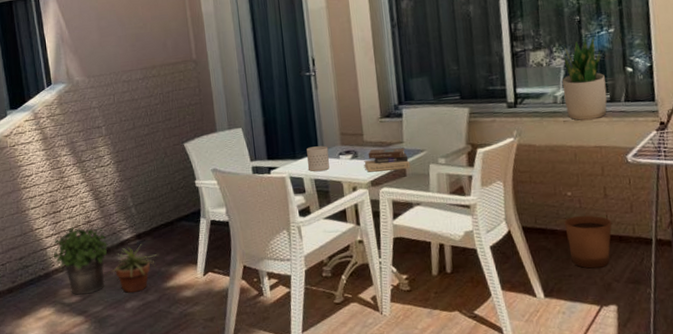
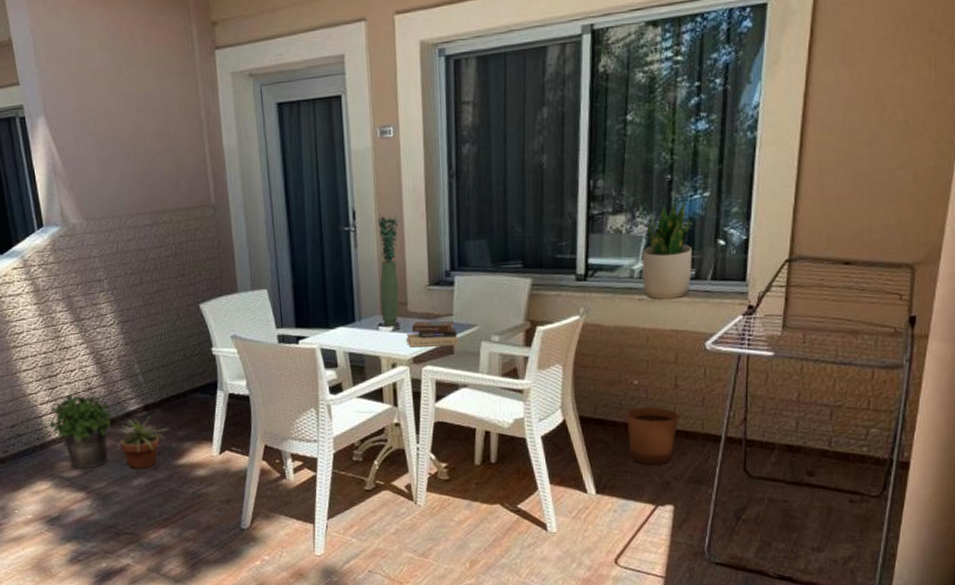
mug: present [307,145,330,172] -> none [341,314,367,344]
vase: none [333,60,357,155] -> present [377,213,400,326]

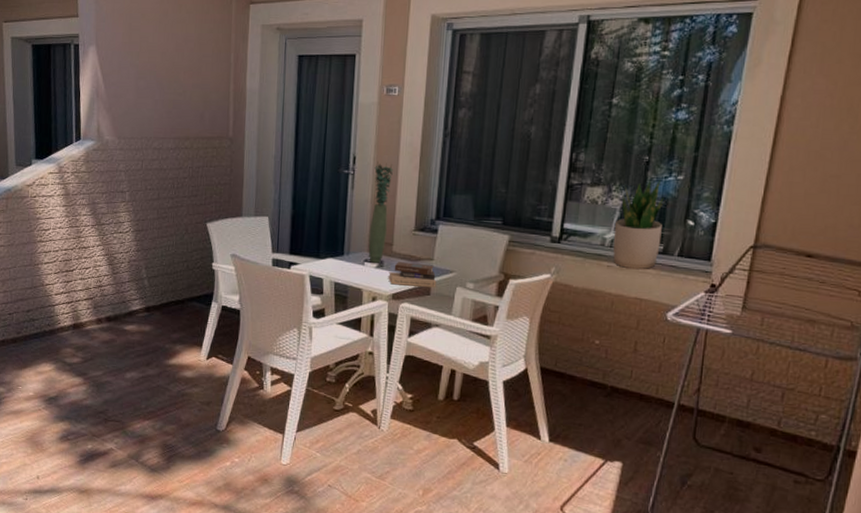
potted plant: present [49,394,112,469] -> none [60,288,116,358]
potted plant: present [110,416,169,469] -> none [111,317,165,364]
planter: present [626,407,680,465] -> none [585,366,636,423]

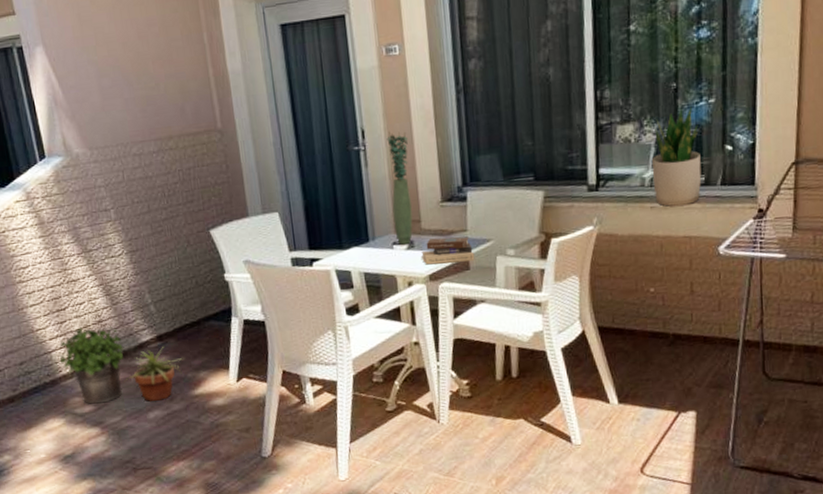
potted plant: none [60,288,116,358] -> present [59,327,125,404]
potted plant: none [111,317,165,364] -> present [124,347,184,402]

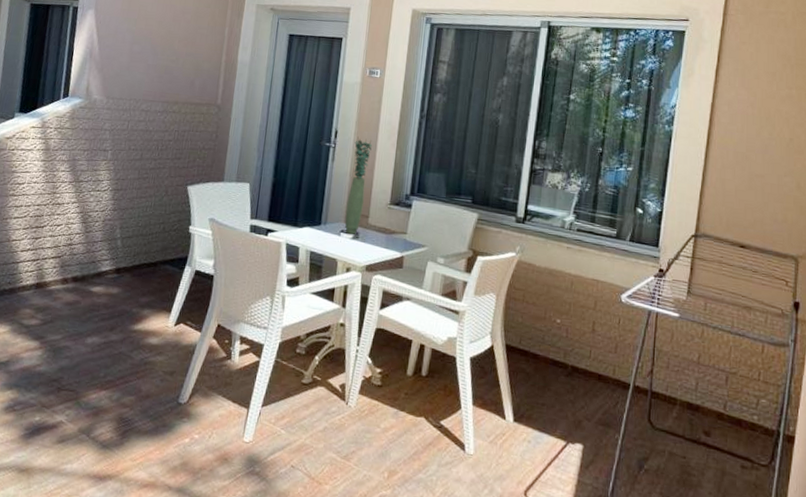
potted plant: present [59,327,125,404] -> none [23,246,85,320]
potted plant: present [124,347,184,402] -> none [74,279,134,328]
books: present [421,236,475,265] -> none [363,234,409,261]
planter: present [652,107,702,207] -> none [572,169,617,252]

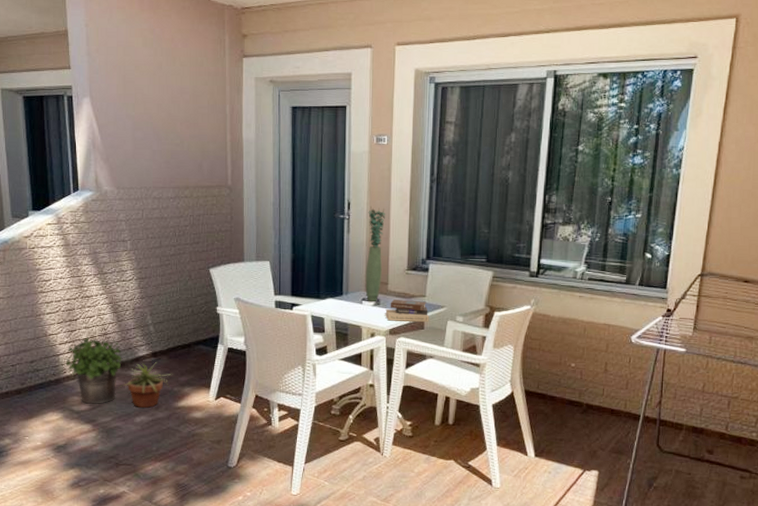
potted plant: none [23,246,85,320] -> present [65,337,123,404]
potted plant: none [74,279,134,328] -> present [118,362,173,408]
books: none [363,234,409,261] -> present [385,299,429,322]

